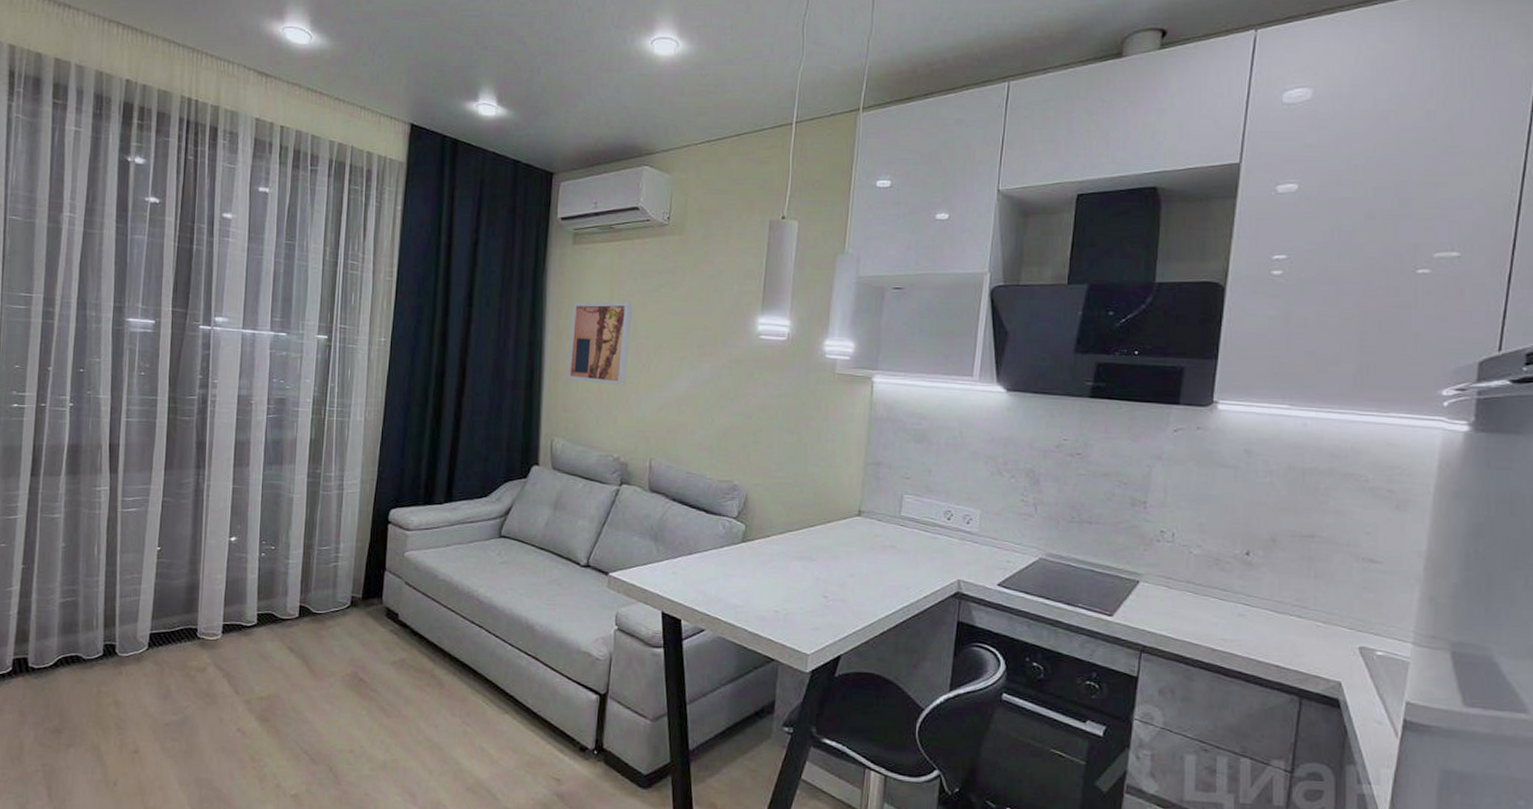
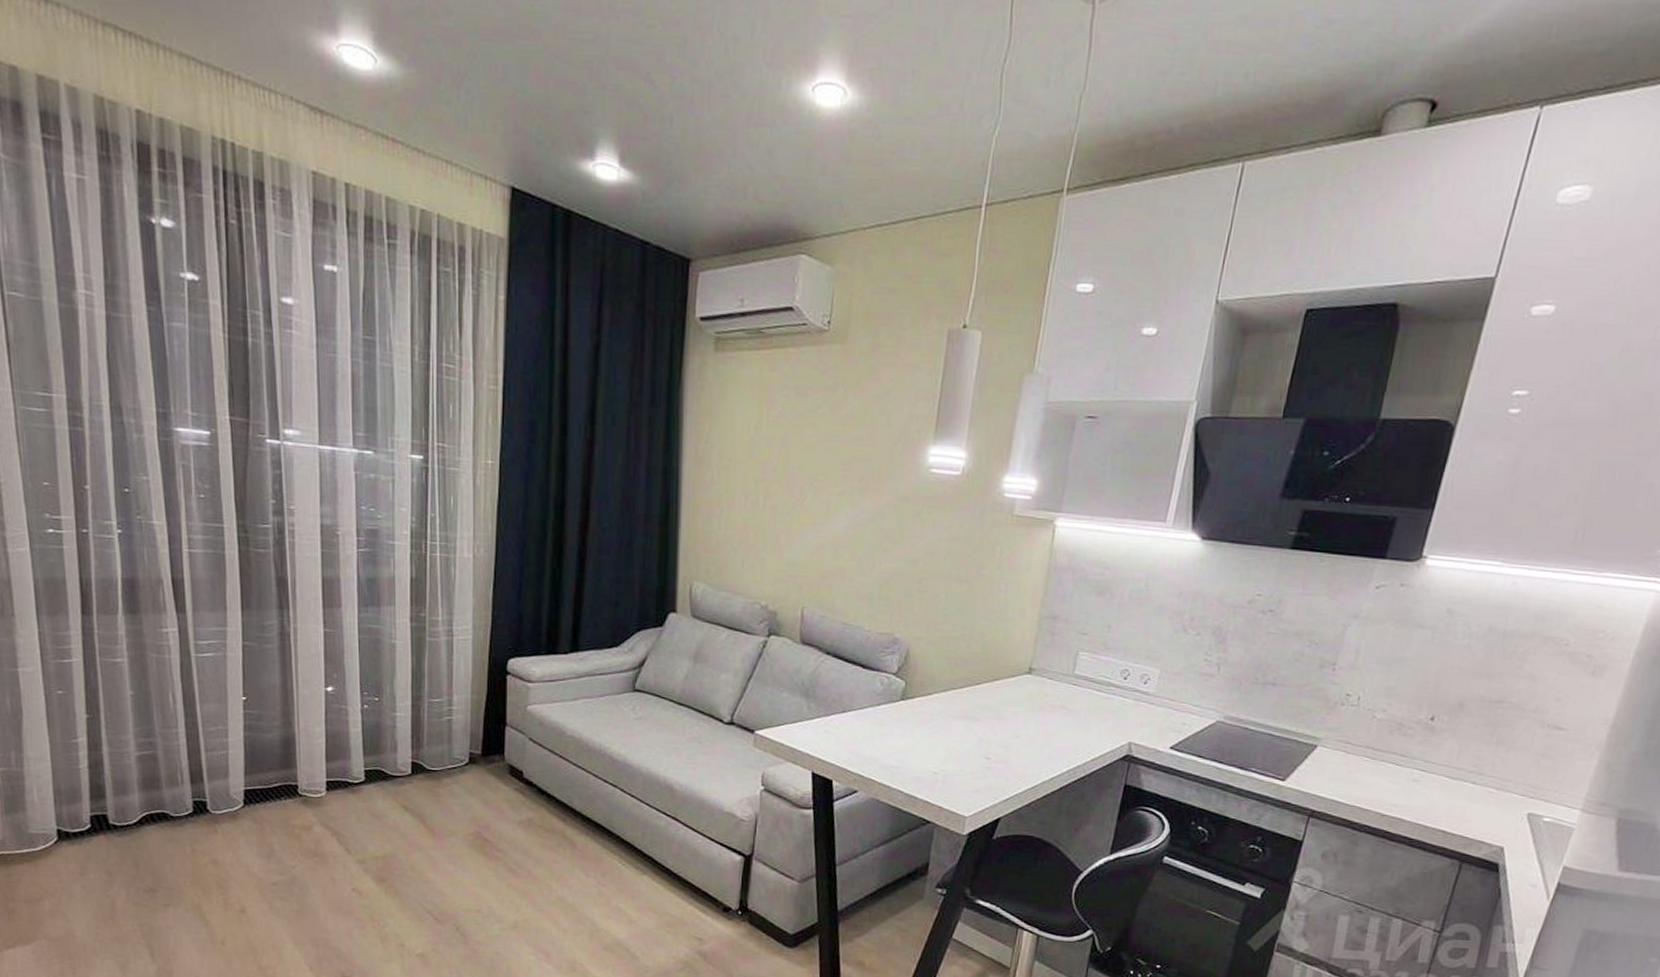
wall art: present [566,301,632,386] -> none [707,423,784,524]

